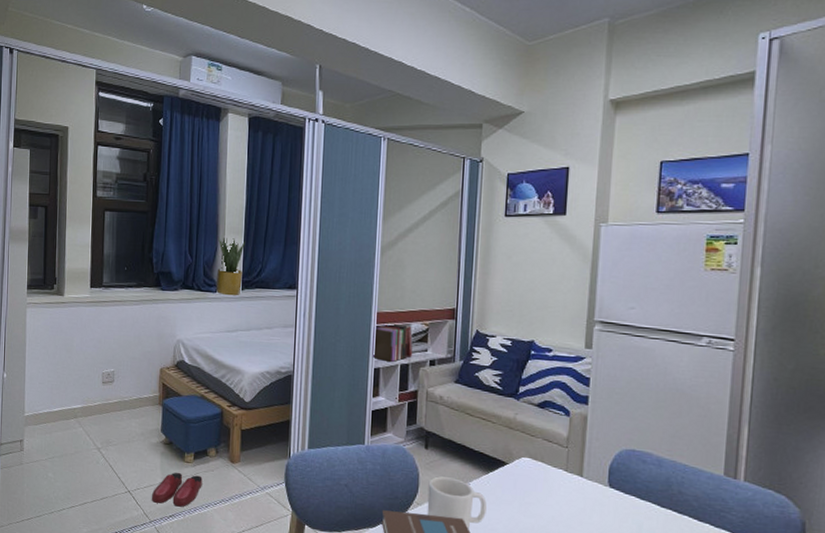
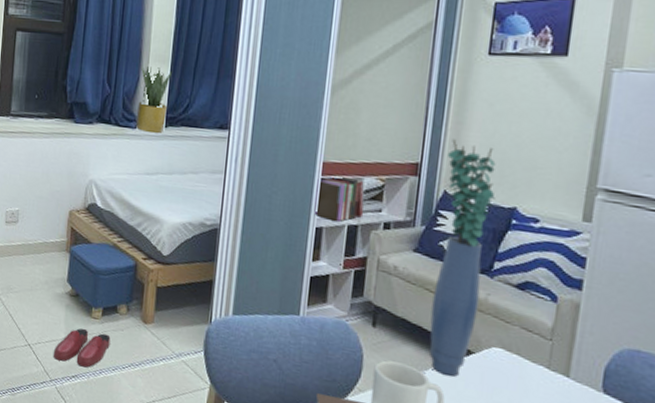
vase: none [471,287,517,485] -> present [428,139,496,377]

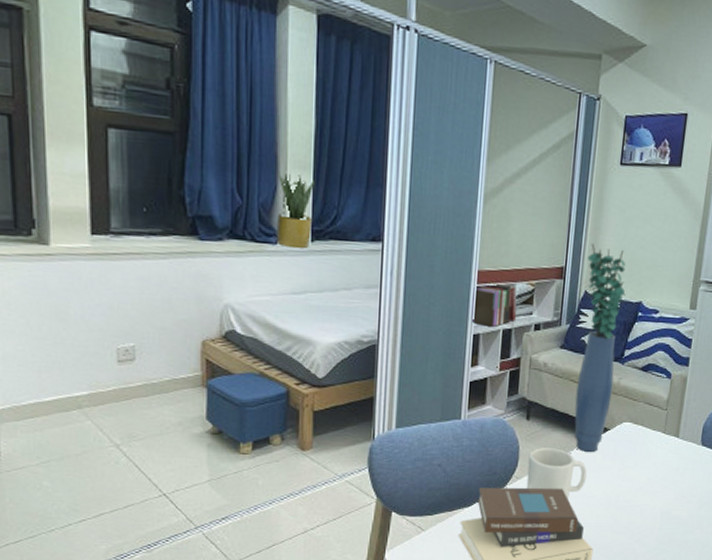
slippers: present [53,328,111,368] -> none [196,466,264,507]

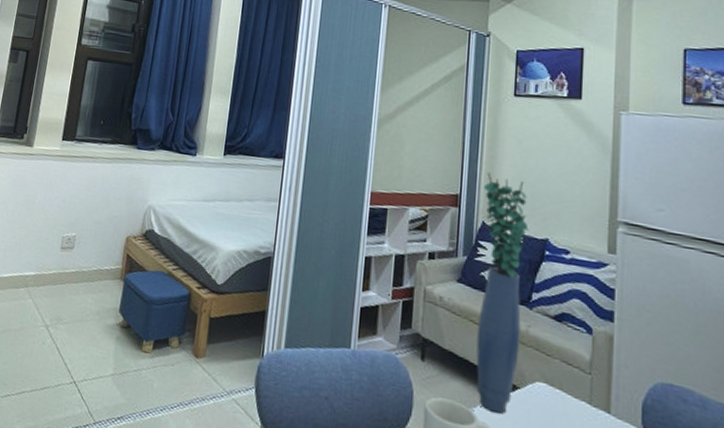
planter: present [277,173,316,249] -> none [196,96,233,161]
books: present [471,282,517,328] -> none [363,204,410,252]

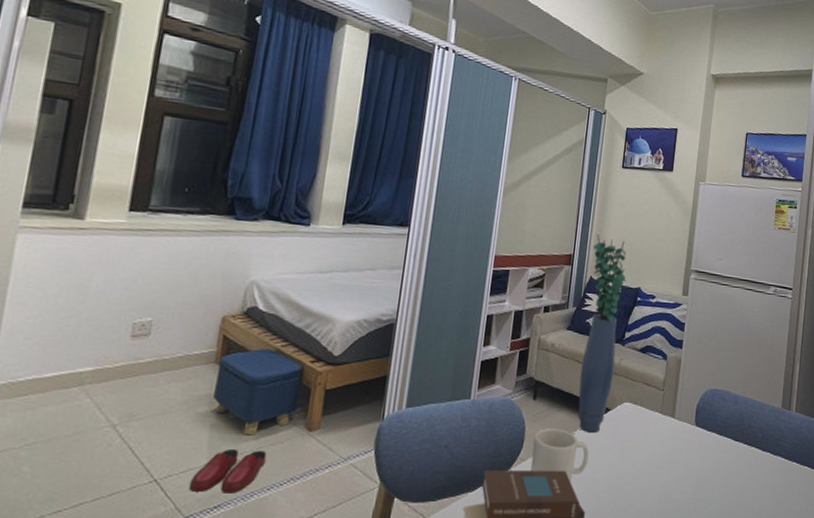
slippers: none [99,362,161,408] -> present [188,448,267,493]

